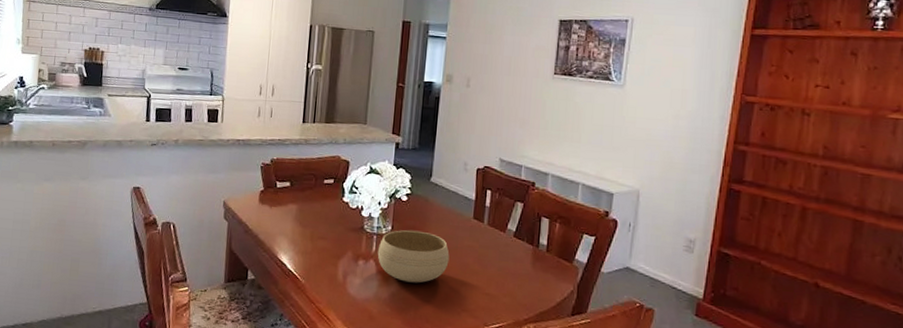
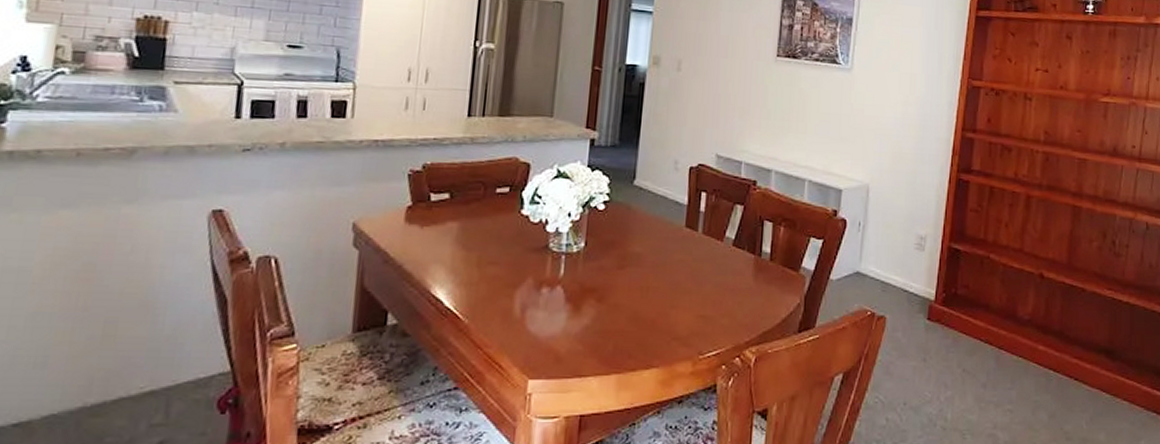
bowl: present [377,229,450,283] -> none [566,245,657,311]

